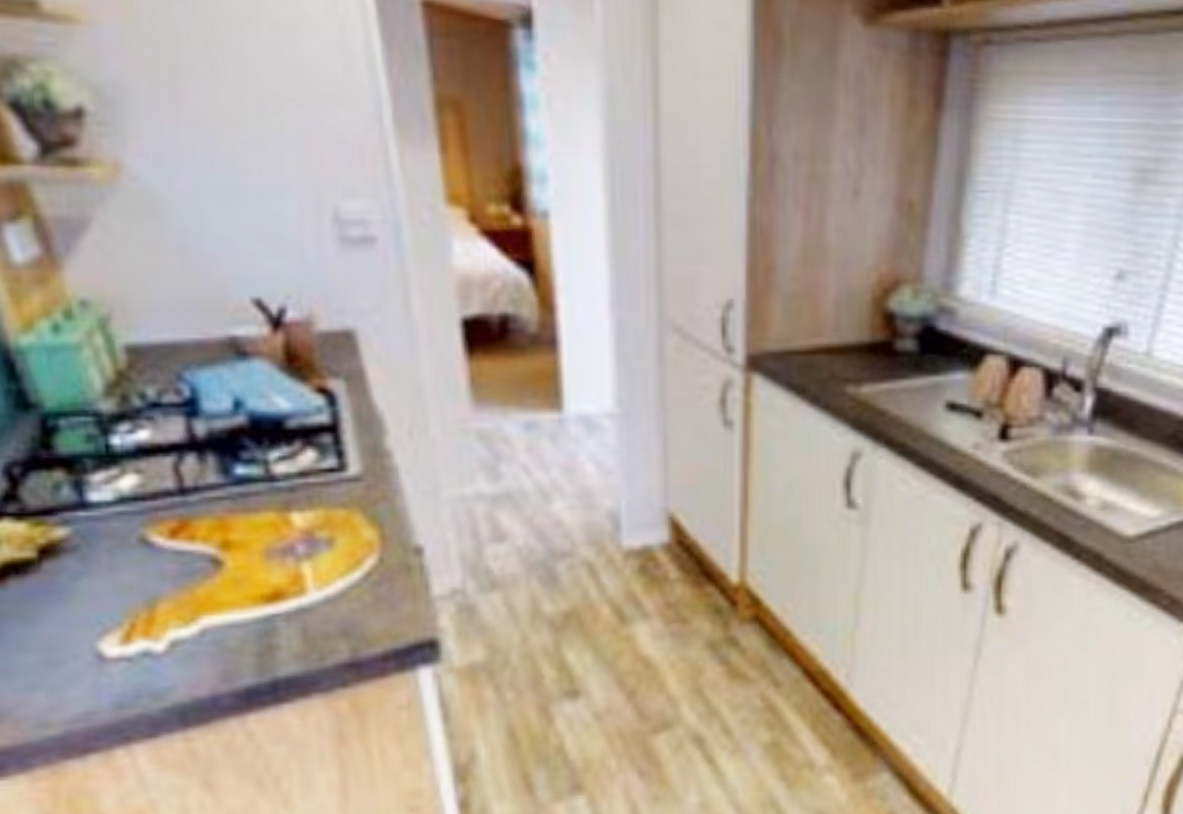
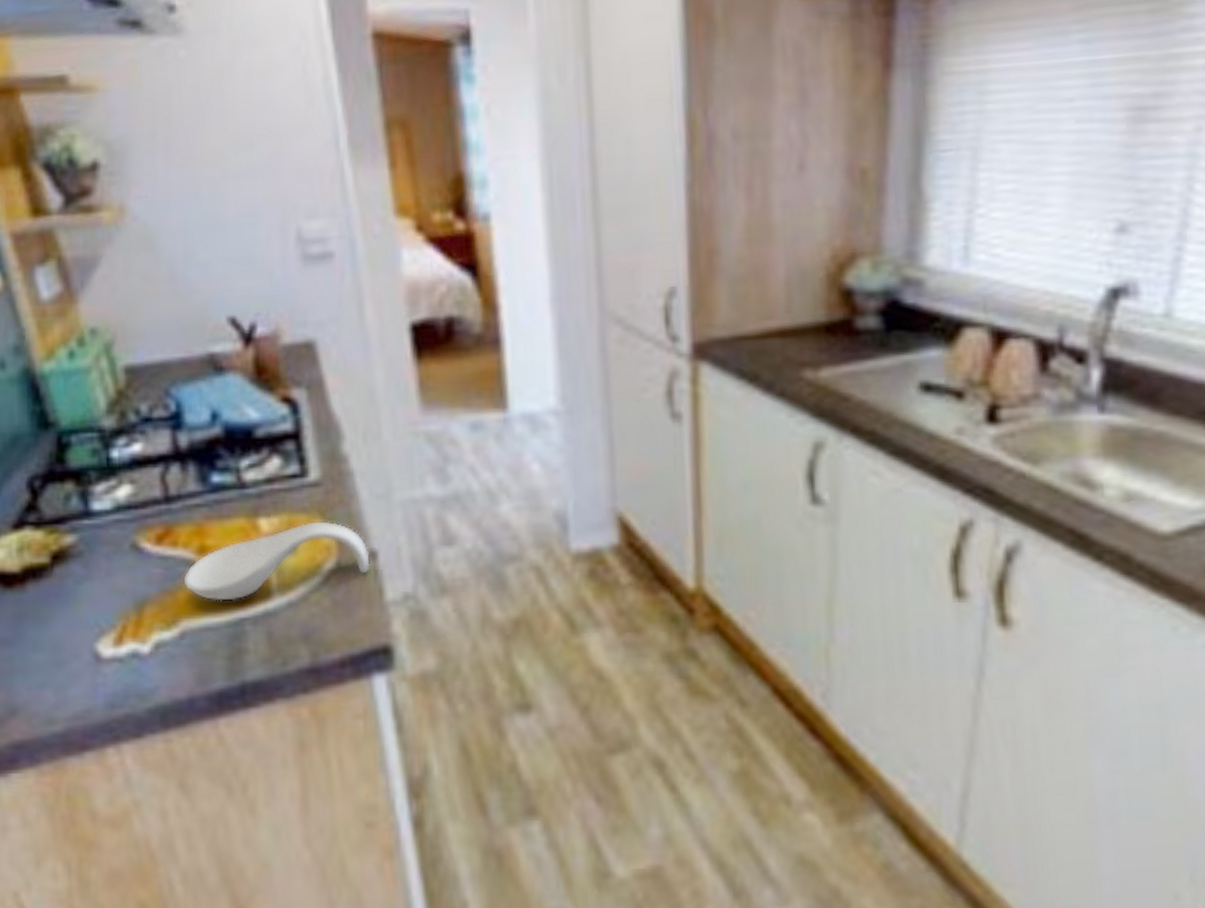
spoon rest: none [203,516,416,598] -> present [183,521,370,601]

